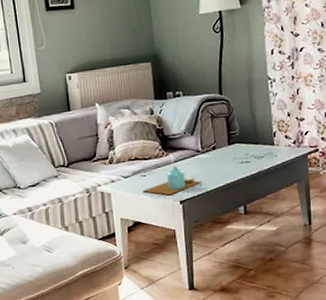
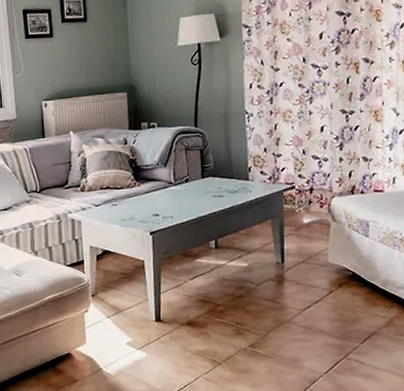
candle: present [142,153,202,195] -> none [113,183,173,226]

